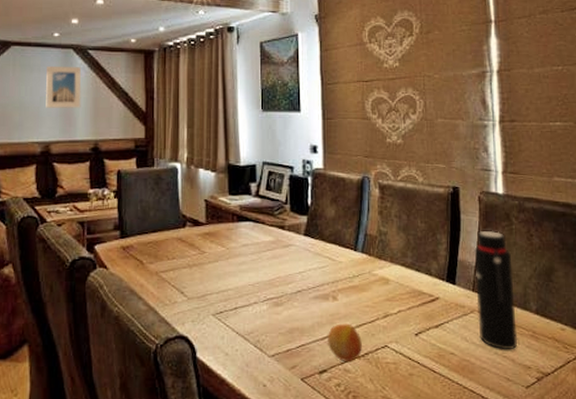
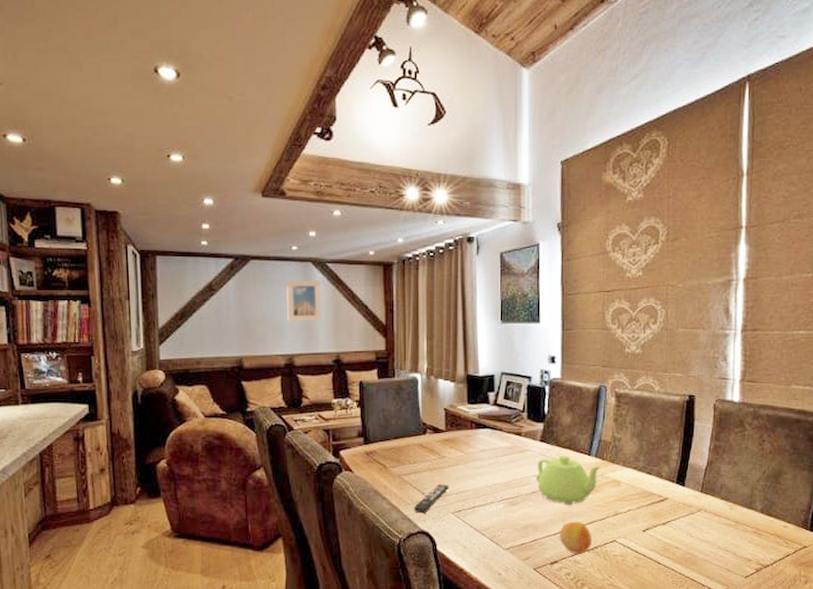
remote control: none [172,282,211,316] -> present [414,484,450,514]
teapot: none [300,250,368,305] -> present [535,455,601,505]
water bottle: present [474,230,518,350] -> none [704,436,742,545]

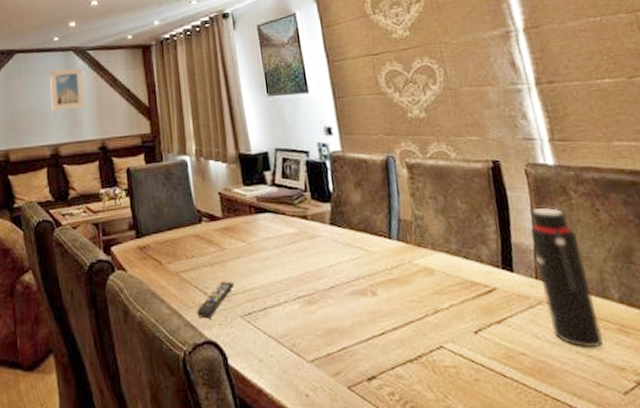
teapot: present [535,455,601,505] -> none [330,239,407,301]
fruit: present [558,521,592,554] -> none [371,322,414,366]
water bottle: none [704,436,742,545] -> present [529,207,603,349]

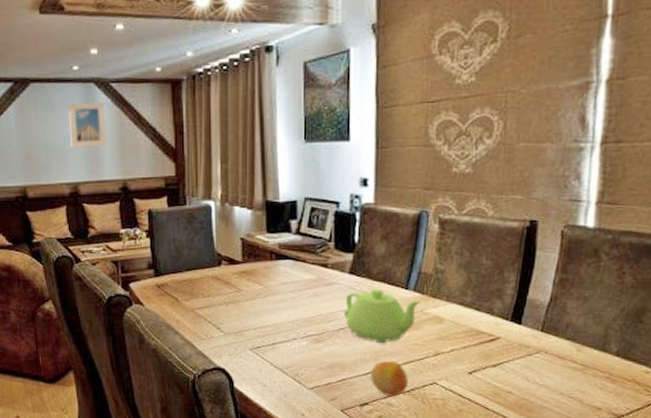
remote control: present [197,281,235,319] -> none [209,318,248,350]
teapot: none [330,239,407,301] -> present [343,288,421,343]
fruit: none [371,322,414,366] -> present [369,360,408,396]
water bottle: present [529,207,603,349] -> none [543,267,594,391]

